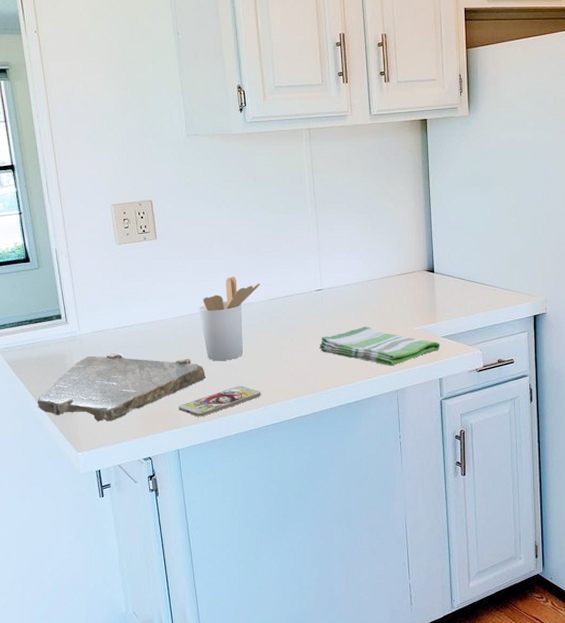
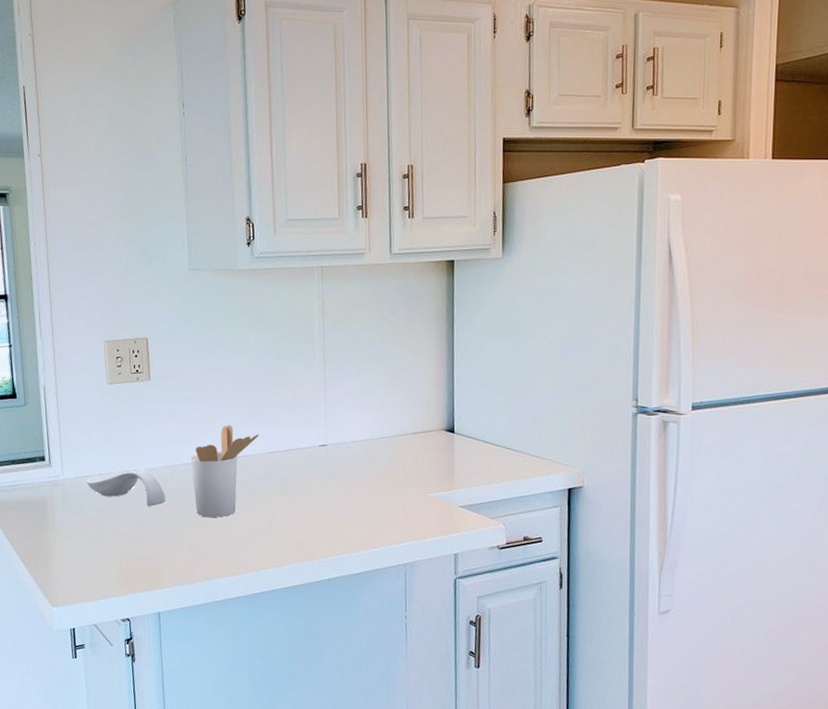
cutting board: present [37,353,206,422] -> none [14,501,194,576]
spoon rest: none [102,320,178,355] -> present [86,468,166,507]
smartphone: present [179,386,261,417] -> none [162,547,253,578]
dish towel: present [319,326,440,366] -> none [320,489,458,536]

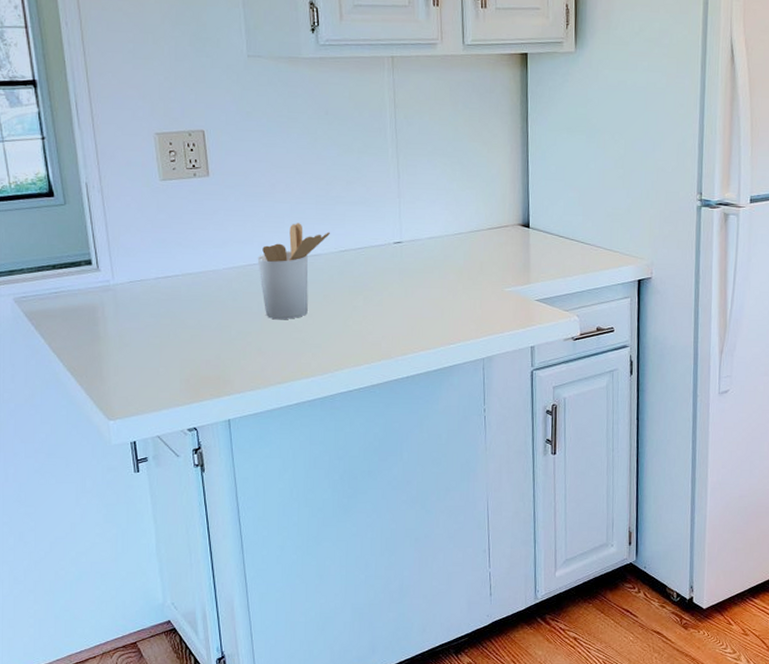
spoon rest: present [86,468,166,507] -> none [141,270,232,311]

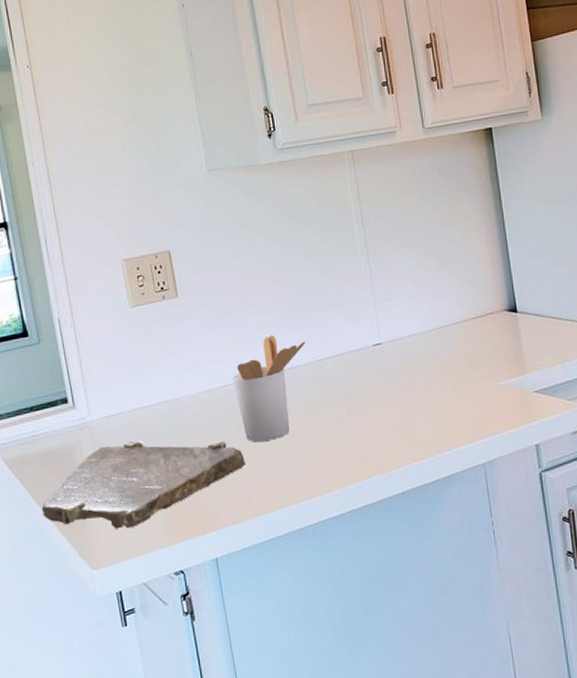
cutting board: none [60,307,264,386] -> present [41,441,246,529]

